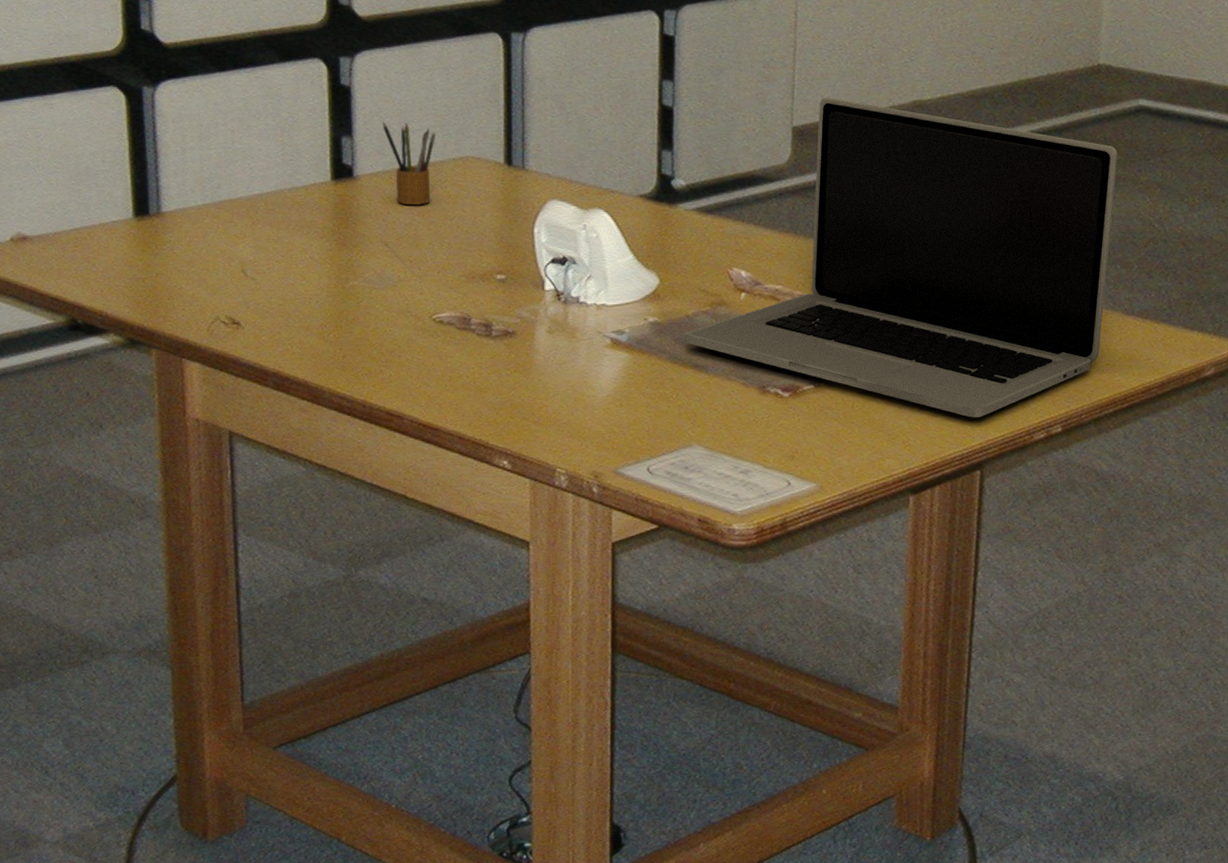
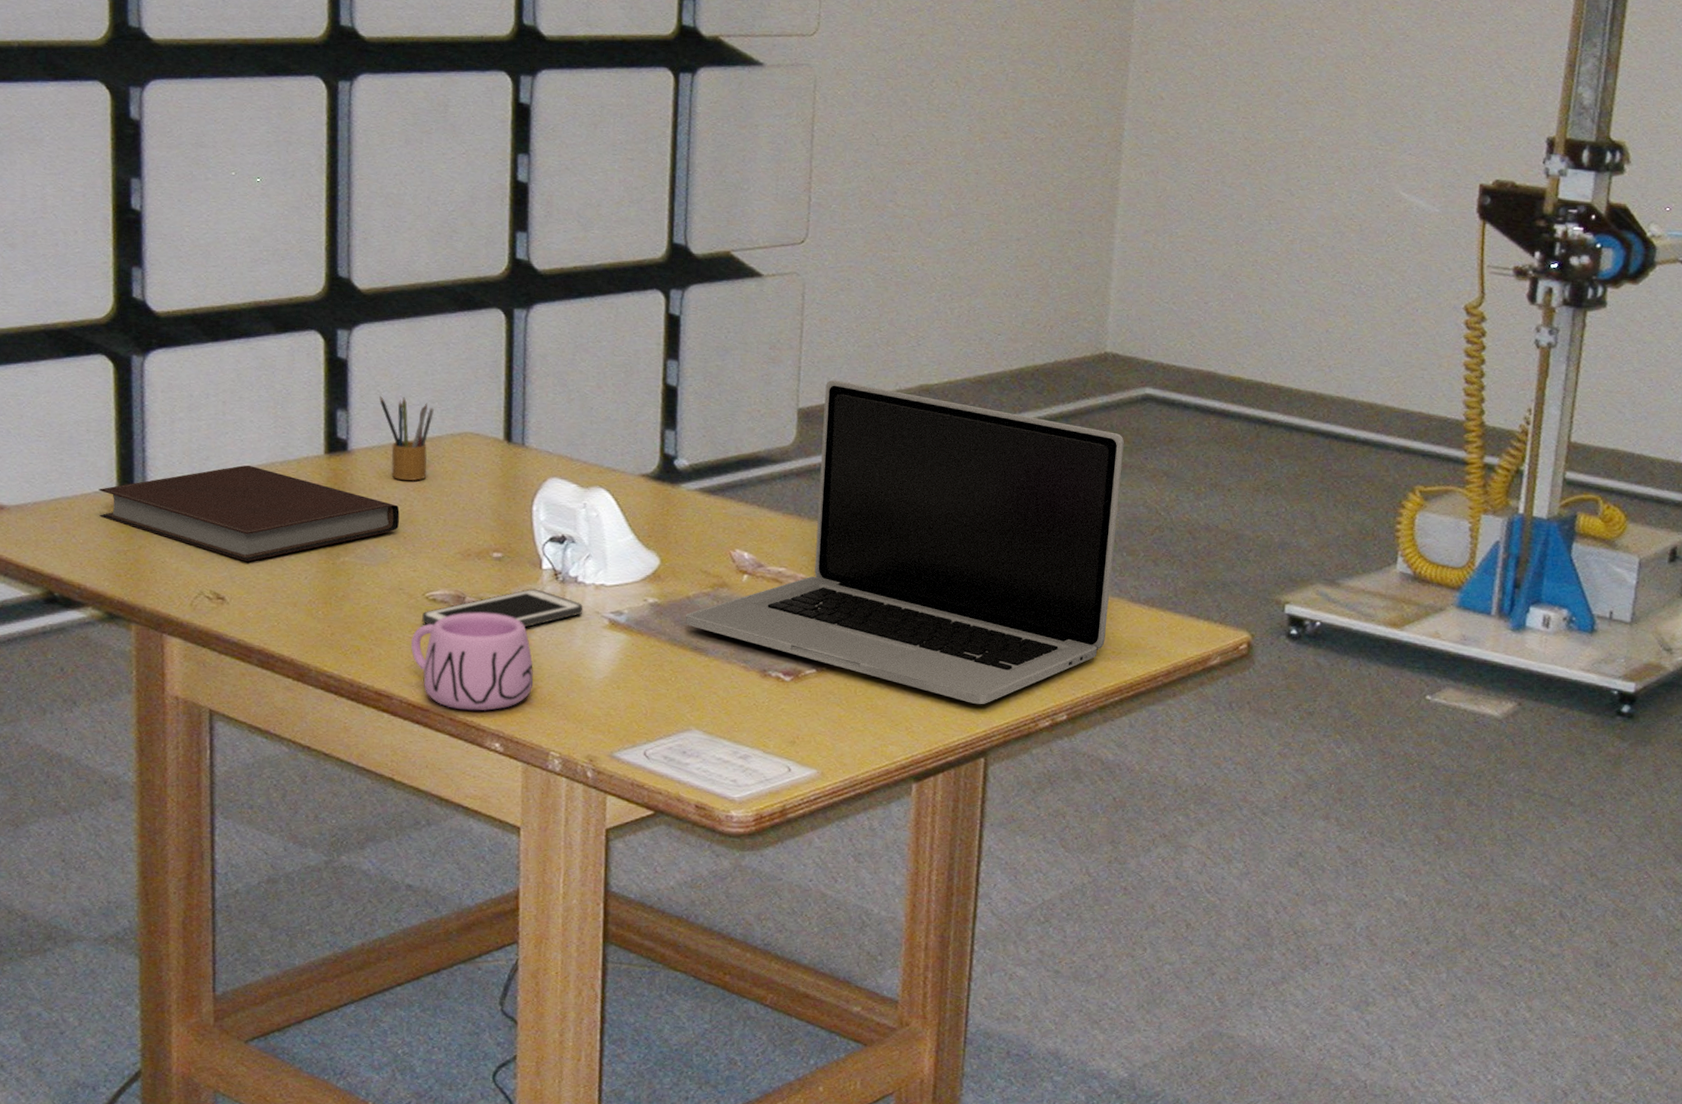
notebook: none [116,192,405,287] -> present [98,465,400,562]
mug: none [419,333,539,430] -> present [410,612,534,711]
cell phone: none [430,309,586,348] -> present [422,588,583,628]

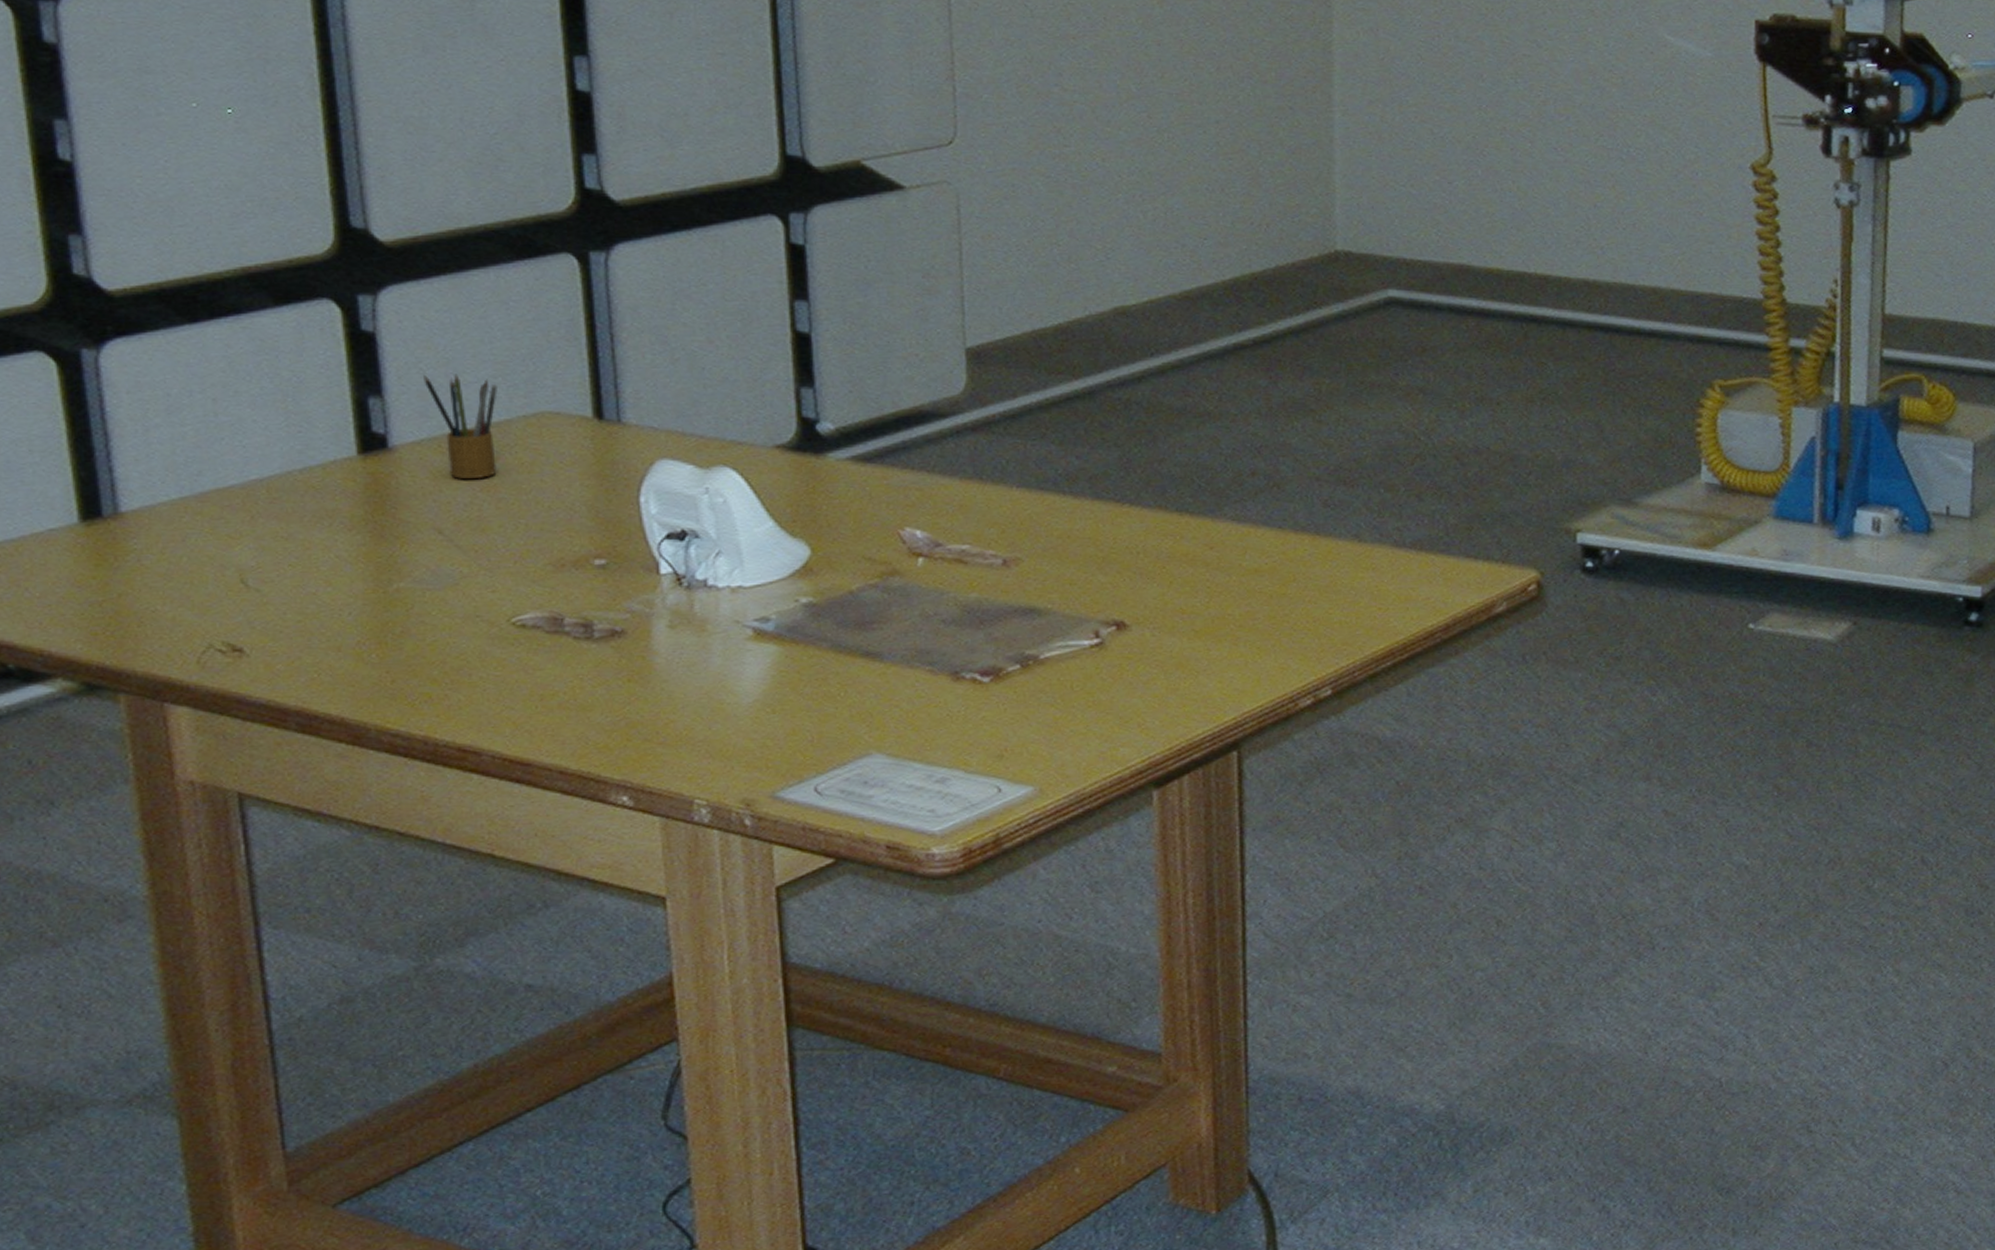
notebook: present [98,465,400,562] -> none [54,477,467,600]
mug: present [410,612,534,711] -> none [498,635,664,760]
cell phone: present [422,588,583,628] -> none [509,599,719,659]
laptop: present [685,379,1124,704] -> none [849,309,1369,687]

